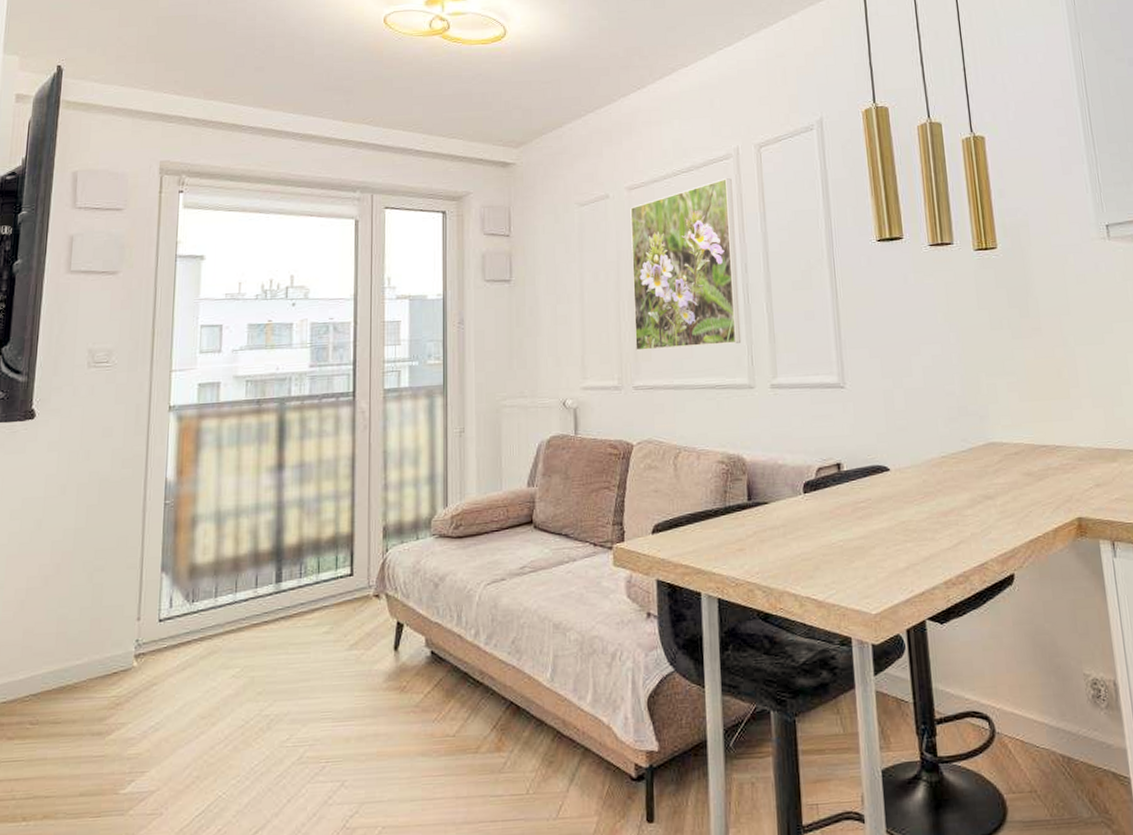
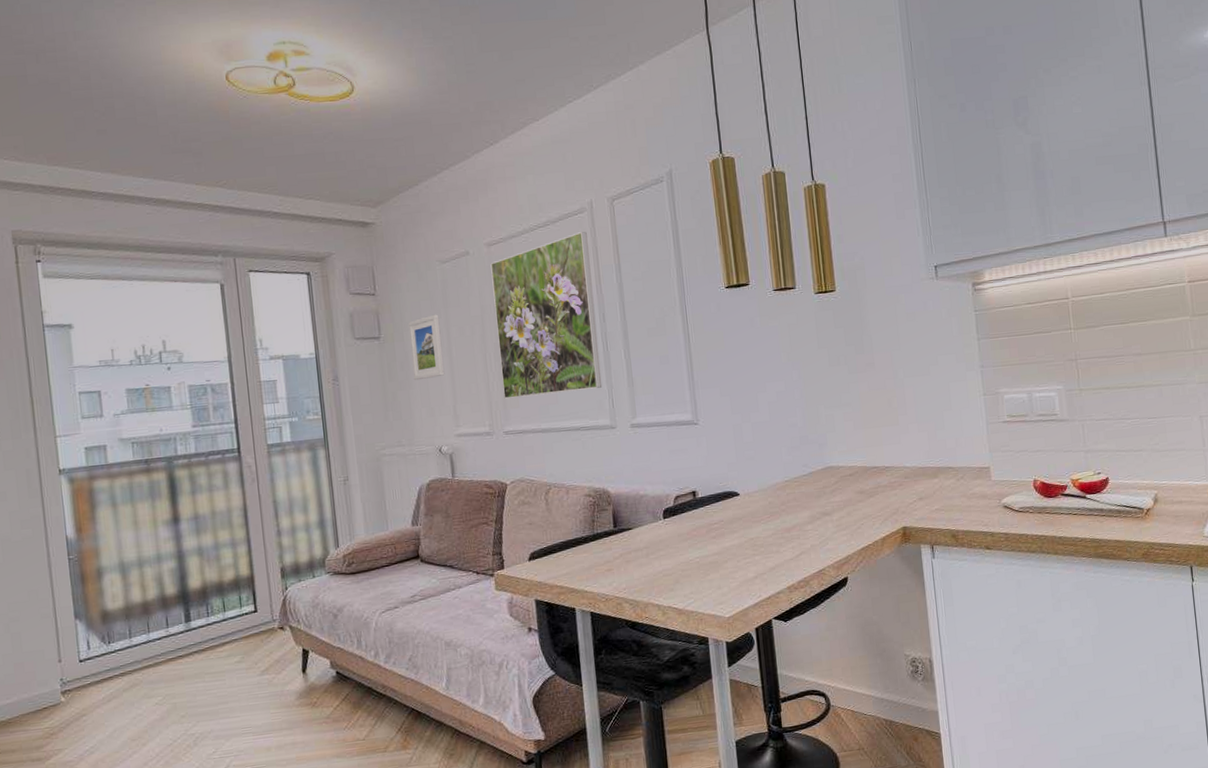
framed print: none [540,258,575,328] -> present [408,314,445,381]

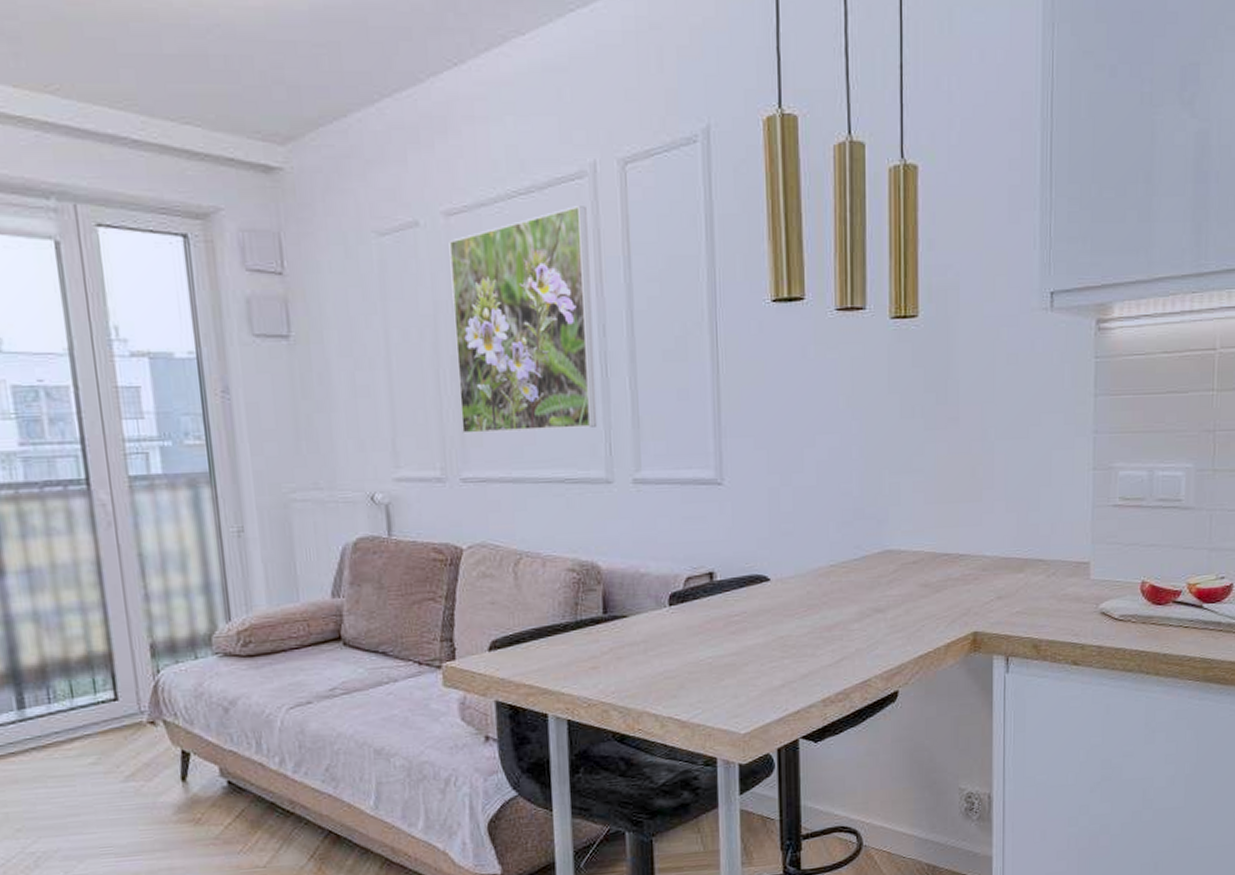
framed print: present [408,314,445,381] -> none [330,308,381,401]

